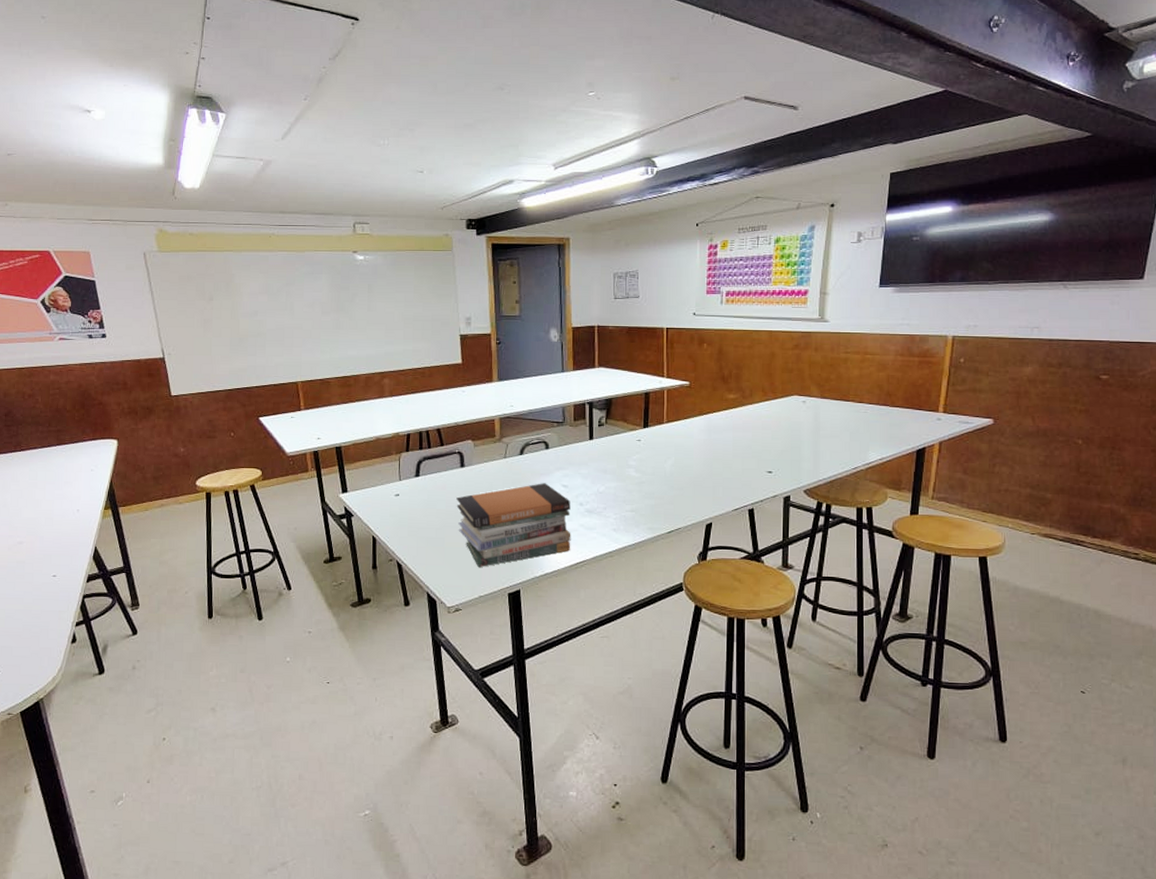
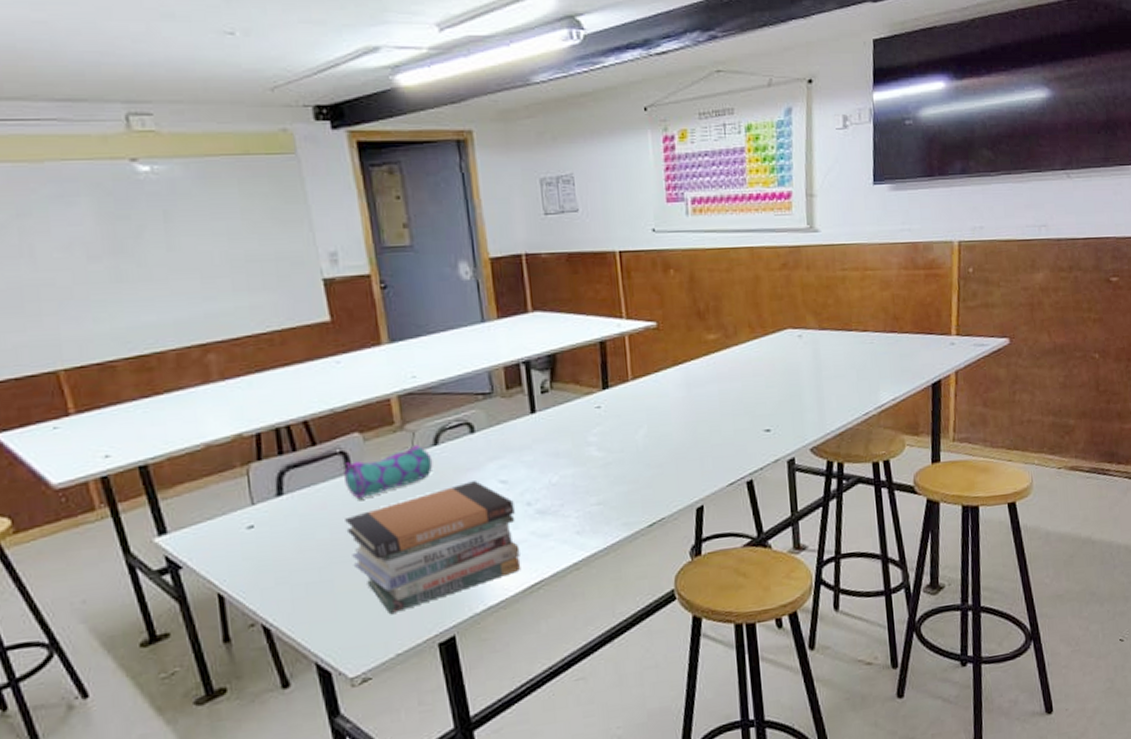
pencil case: none [459,453,518,486] -> present [344,444,433,500]

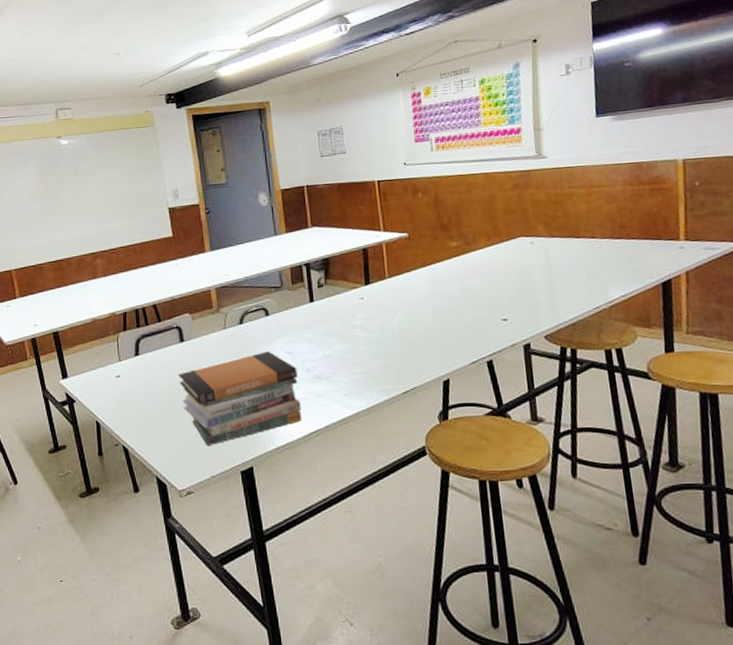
pencil case: present [344,444,433,500] -> none [179,323,239,361]

